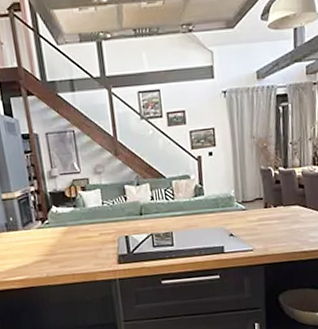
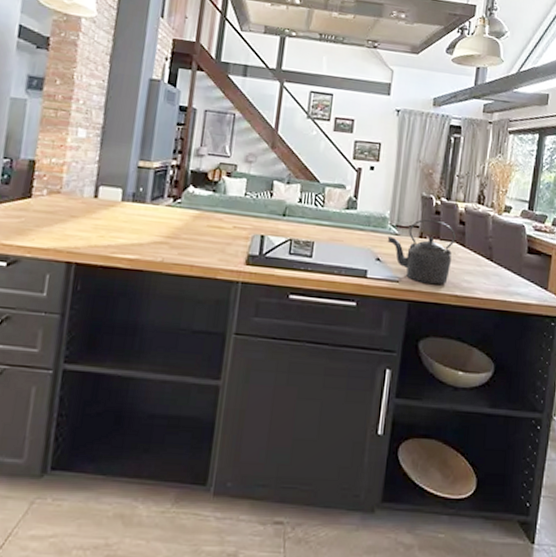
kettle: none [236,188,297,247] -> present [387,218,456,285]

